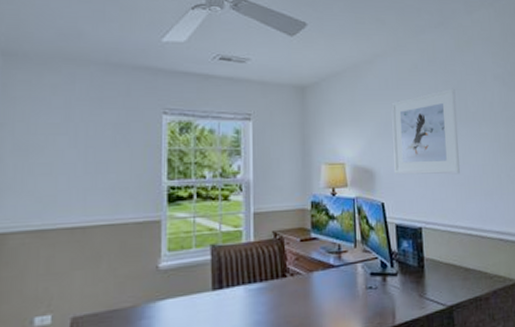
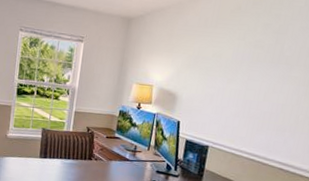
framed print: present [391,88,460,175] -> none [194,31,275,109]

